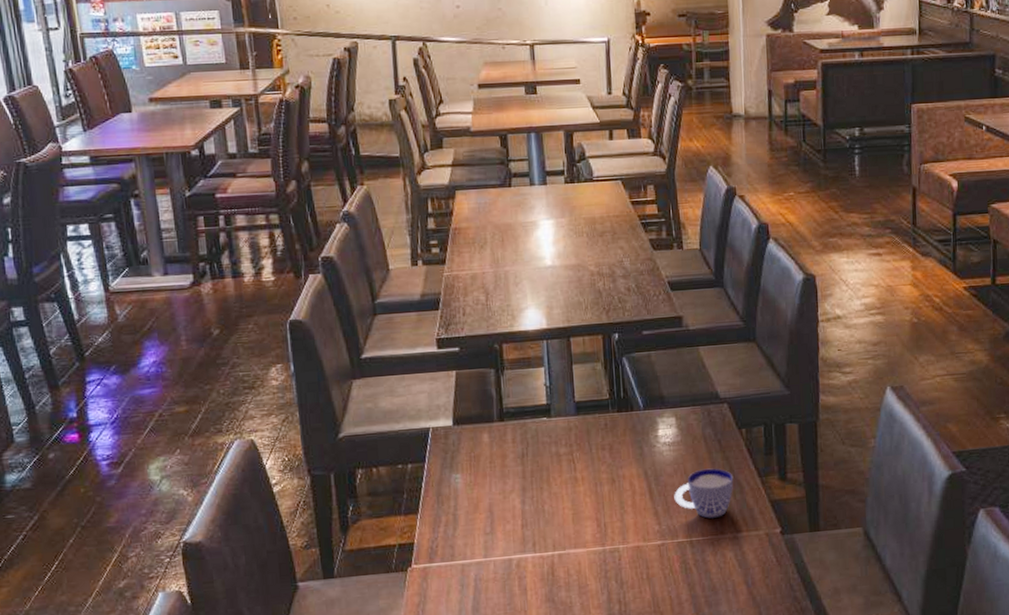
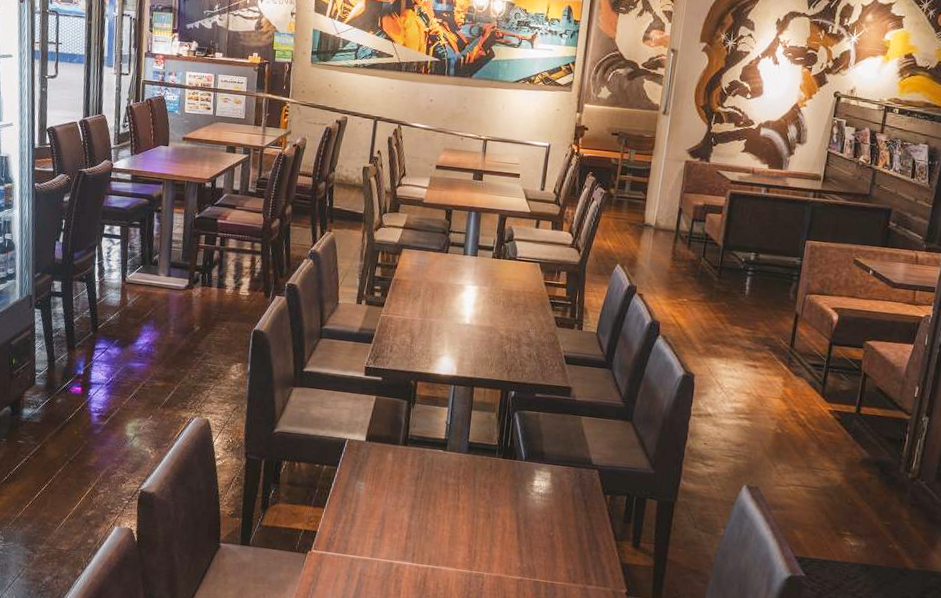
cup: present [674,468,734,519] -> none [538,522,593,568]

